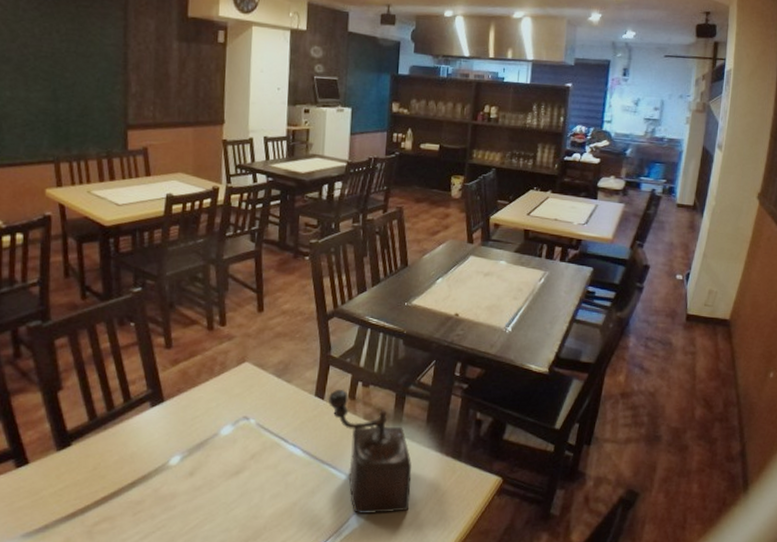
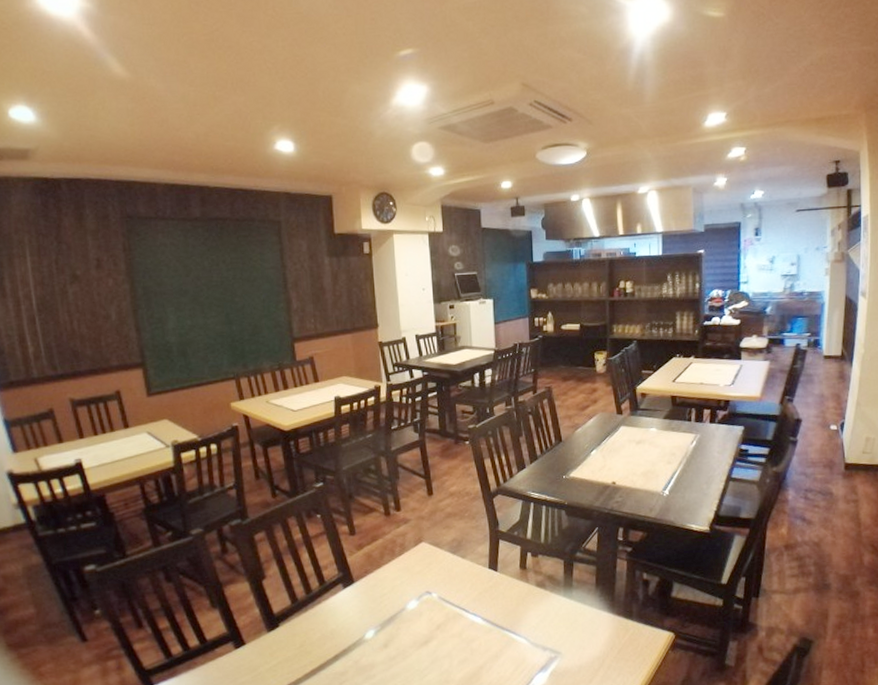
pepper mill: present [327,389,412,514] -> none [501,560,588,674]

